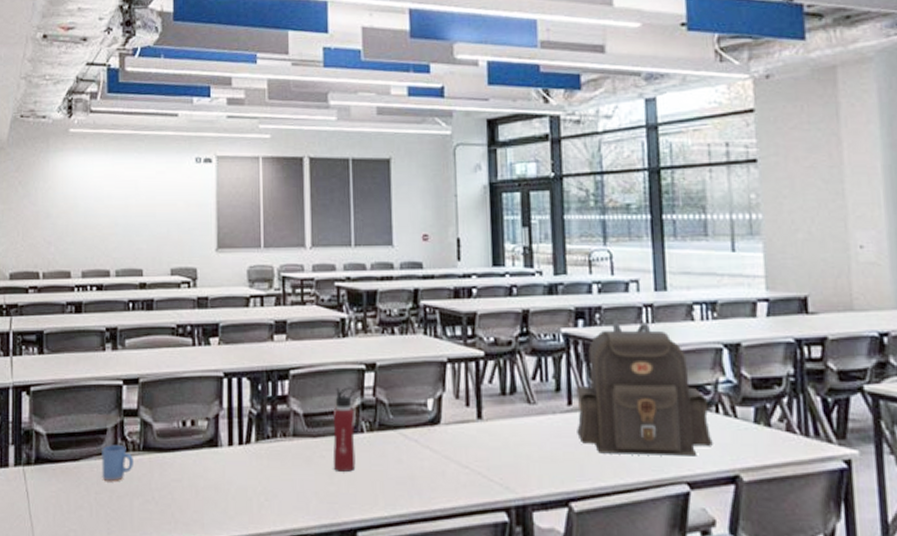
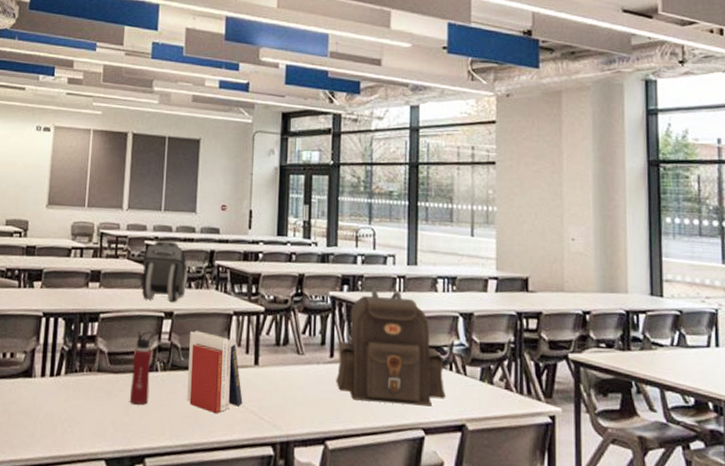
backpack: none [335,281,390,351] -> present [141,240,188,302]
books: none [398,383,467,478] -> present [187,331,243,414]

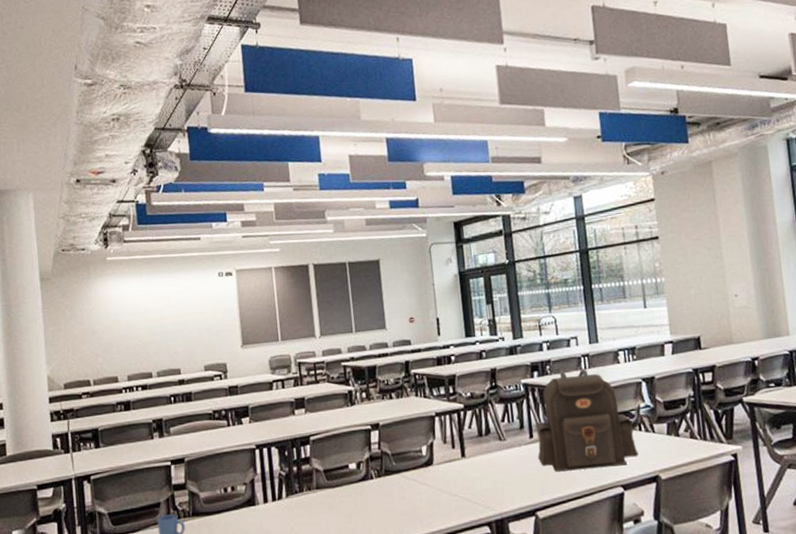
water bottle: present [129,331,154,405] -> none [347,444,369,512]
backpack: present [141,240,188,302] -> none [343,359,388,416]
books: present [187,331,243,414] -> none [398,436,456,507]

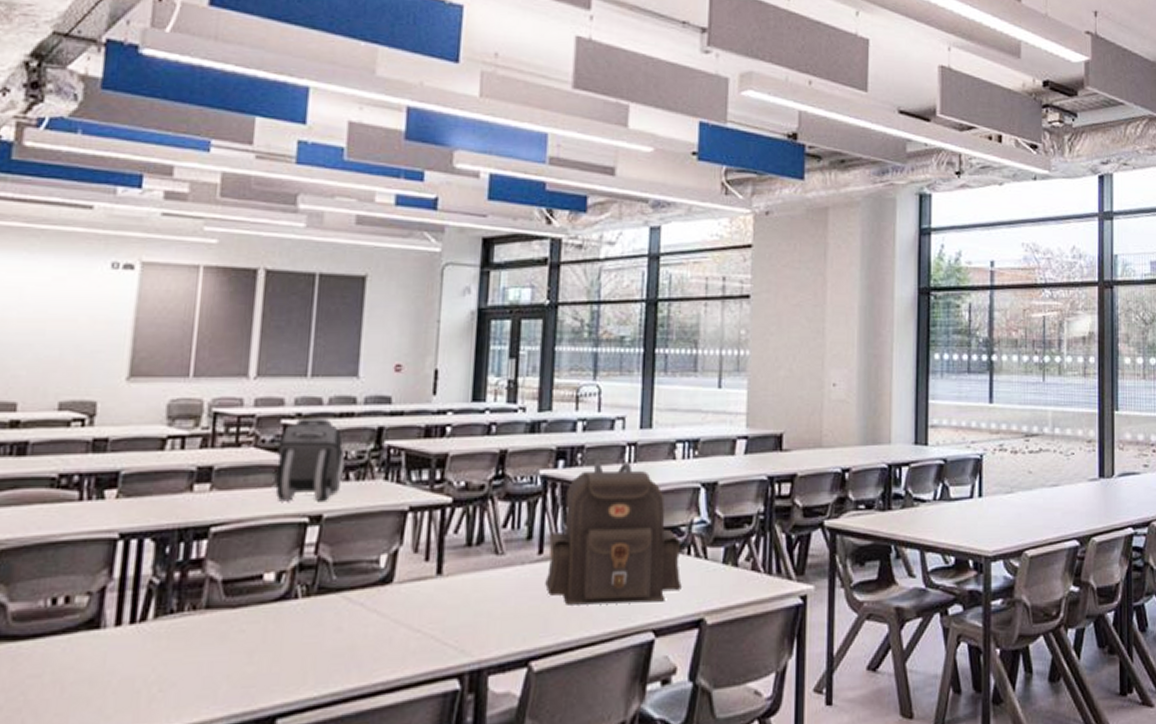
backpack: none [343,359,388,416] -> present [275,418,345,501]

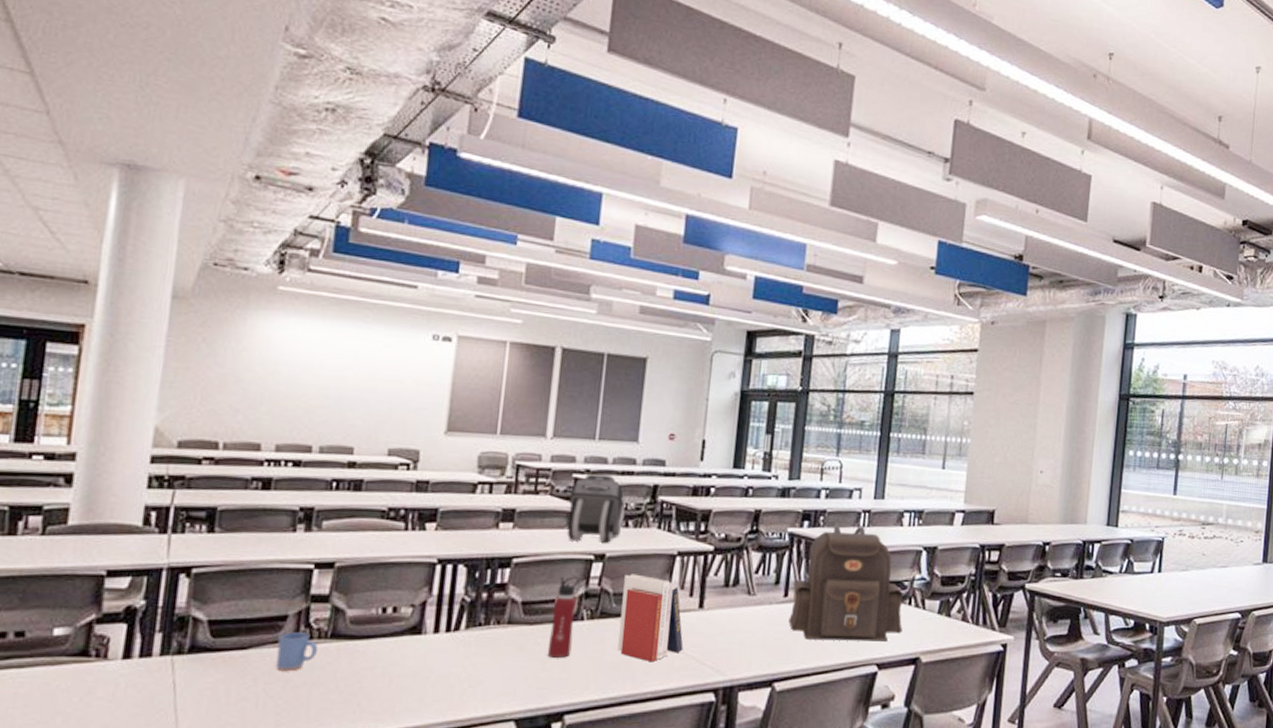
water bottle: none [254,544,292,648] -> present [547,576,580,658]
books: none [340,537,420,646] -> present [617,574,684,663]

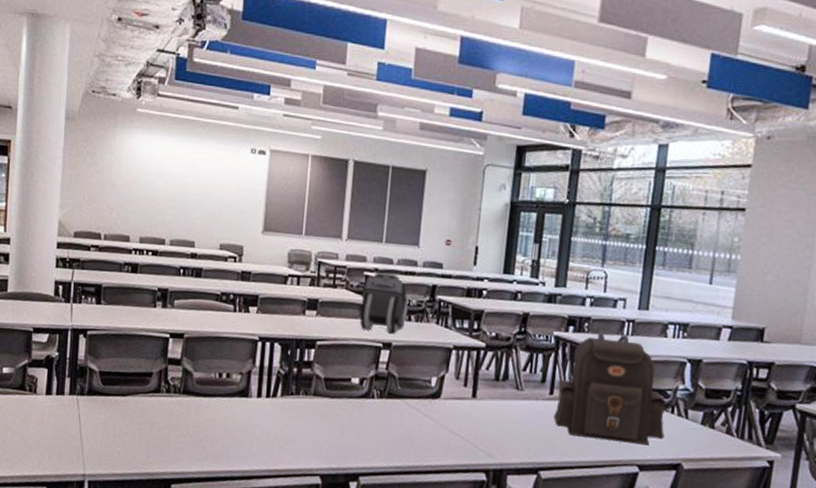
mug: present [275,632,318,670] -> none [145,386,174,416]
water bottle: present [547,576,580,658] -> none [345,360,371,429]
books: present [617,574,684,663] -> none [402,362,459,441]

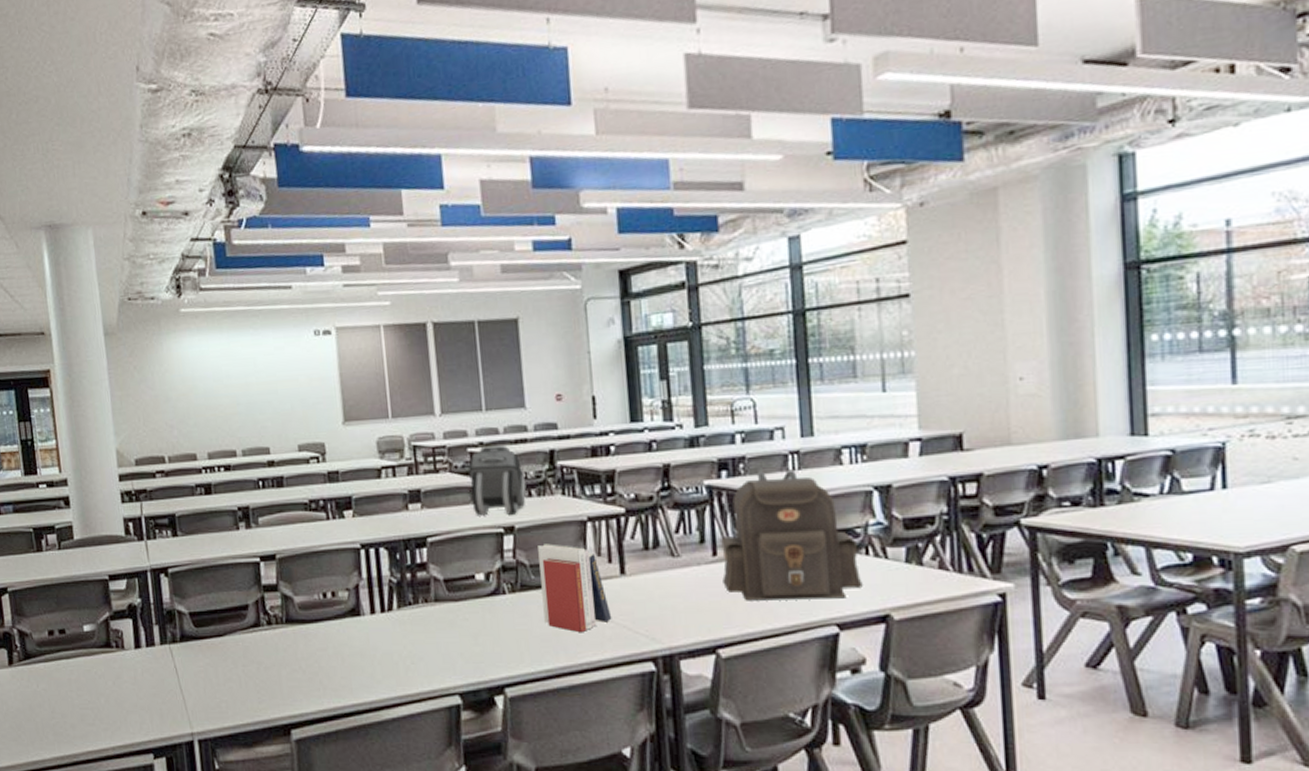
books: none [402,362,459,441] -> present [538,544,612,633]

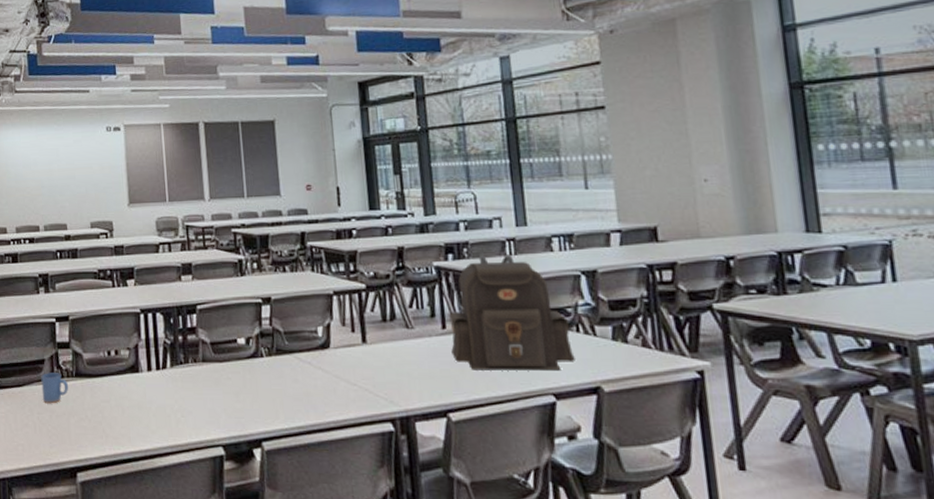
mug: none [245,619,278,653] -> present [41,373,68,403]
backpack: present [469,445,527,515] -> none [232,227,281,287]
books: present [538,544,612,633] -> none [291,314,355,394]

